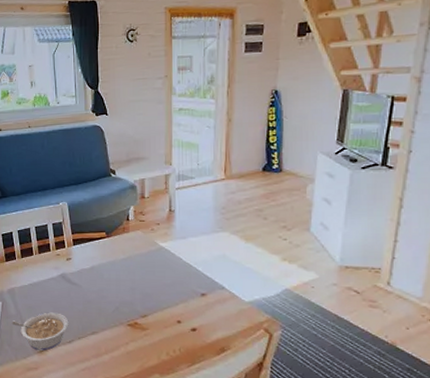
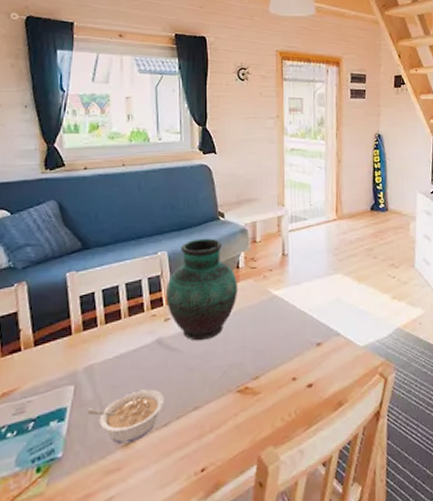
vase: none [66,192,129,280] -> present [165,238,238,341]

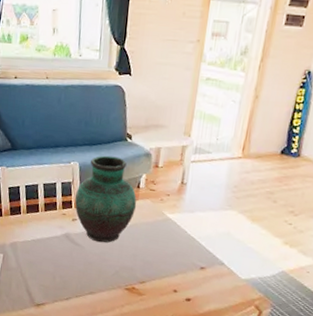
legume: present [87,389,165,444] -> none [11,268,68,305]

